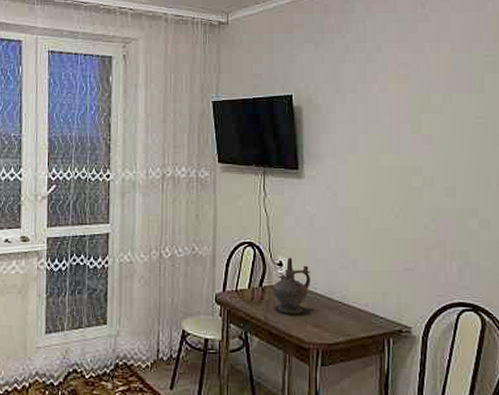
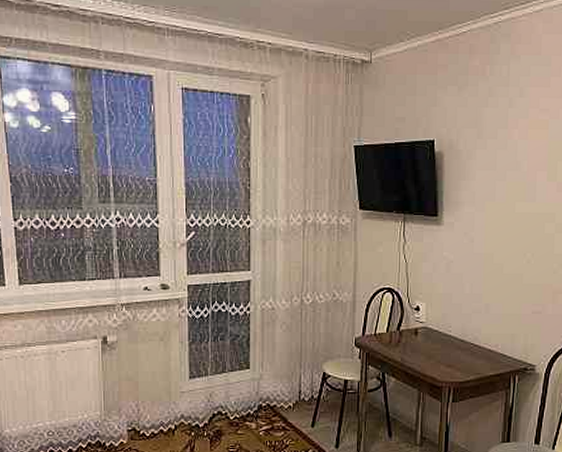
ceremonial vessel: present [272,257,310,314] -> none [409,302,446,355]

